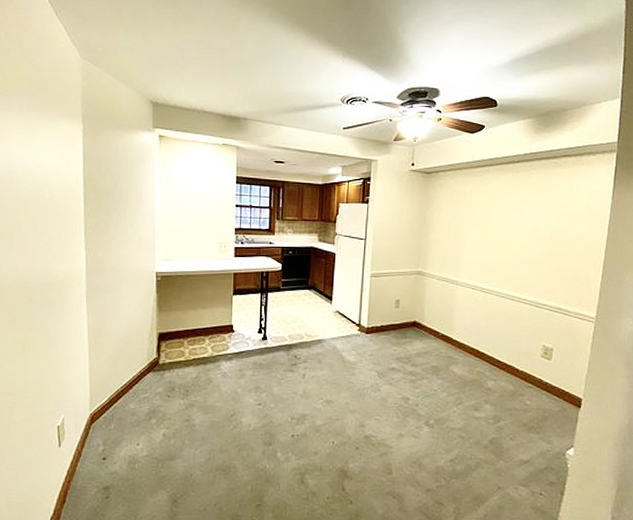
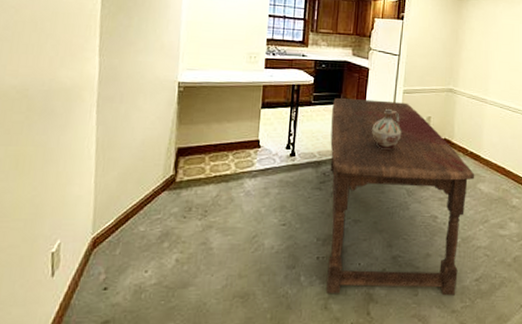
dining table: none [300,284,447,475] -> present [326,98,475,296]
ceramic jug: none [340,293,371,334] -> present [372,109,402,151]

